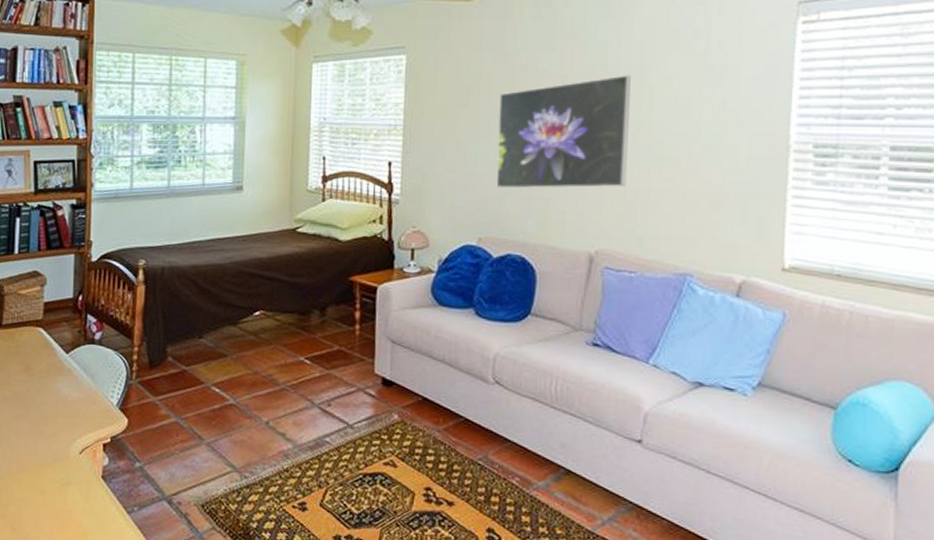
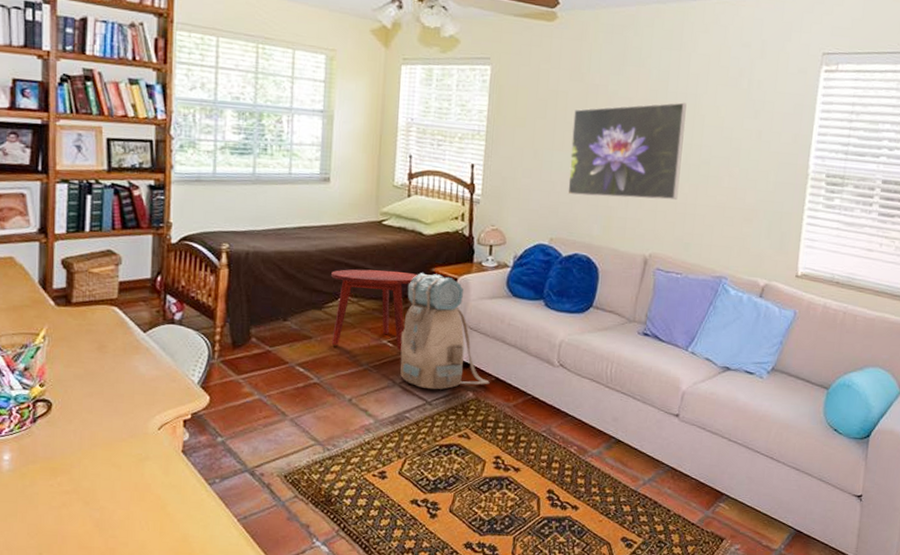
side table: none [246,281,335,369] -> present [331,269,418,351]
backpack: none [318,282,416,412] -> present [399,273,490,390]

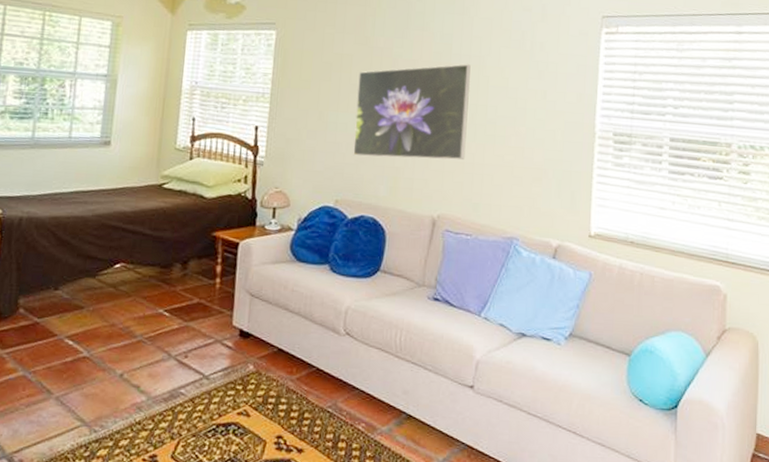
side table: present [331,269,418,351] -> none [104,234,198,321]
backpack: present [399,273,490,390] -> none [176,237,272,363]

